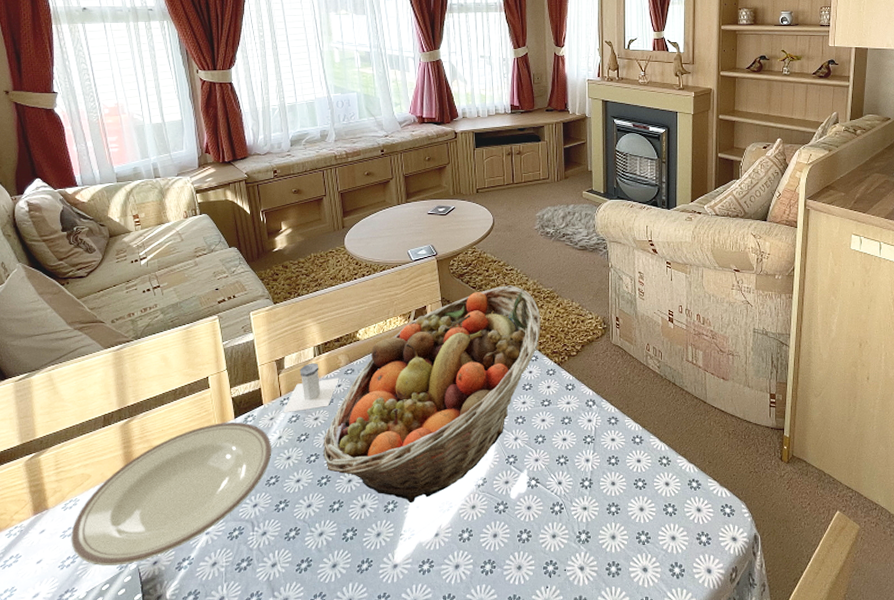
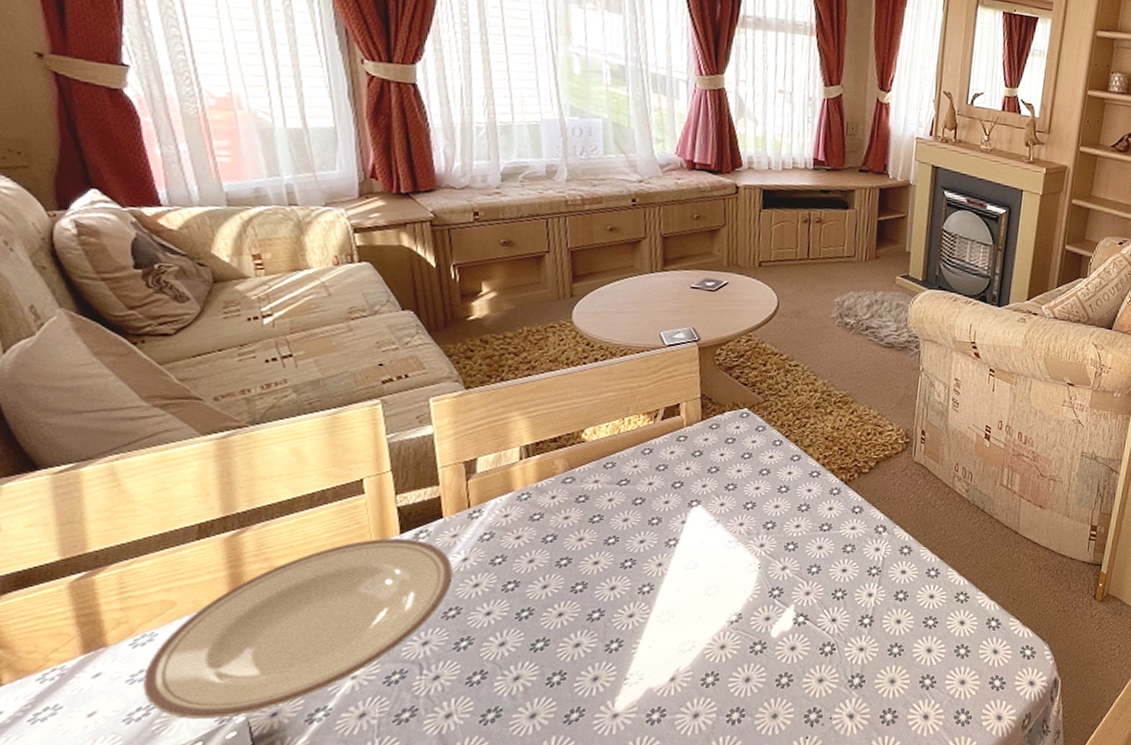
salt shaker: present [283,363,339,413] -> none [471,467,554,529]
fruit basket: present [322,285,541,504] -> none [524,384,829,642]

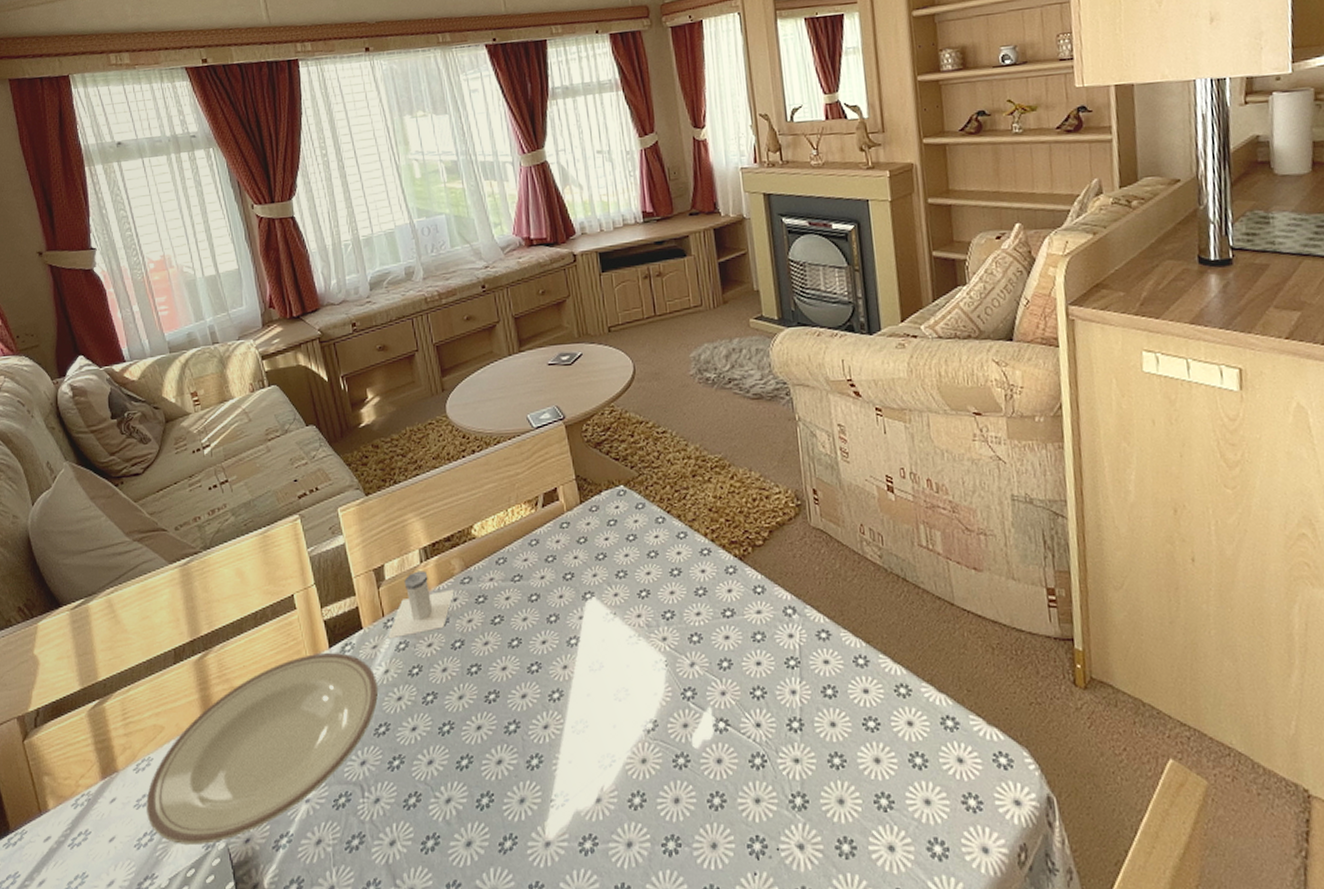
salt shaker: none [471,467,554,529] -> present [388,570,455,639]

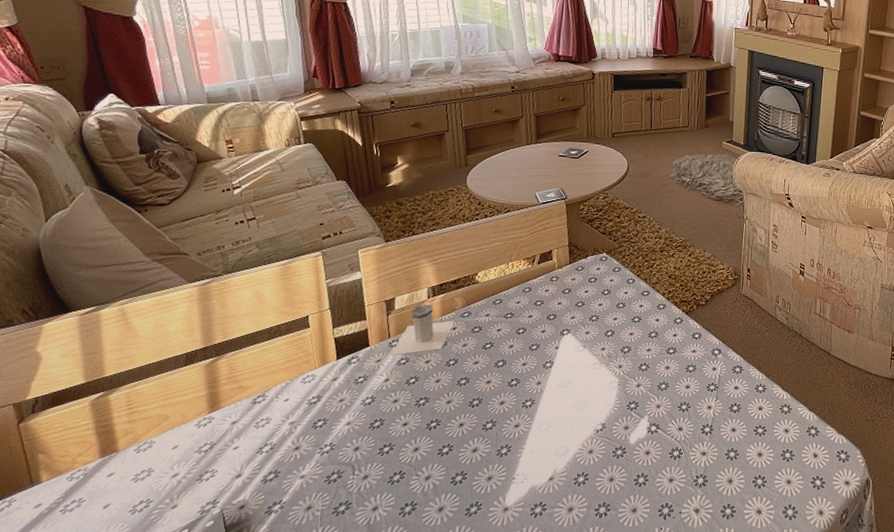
plate: present [146,653,379,844] -> none [144,364,378,510]

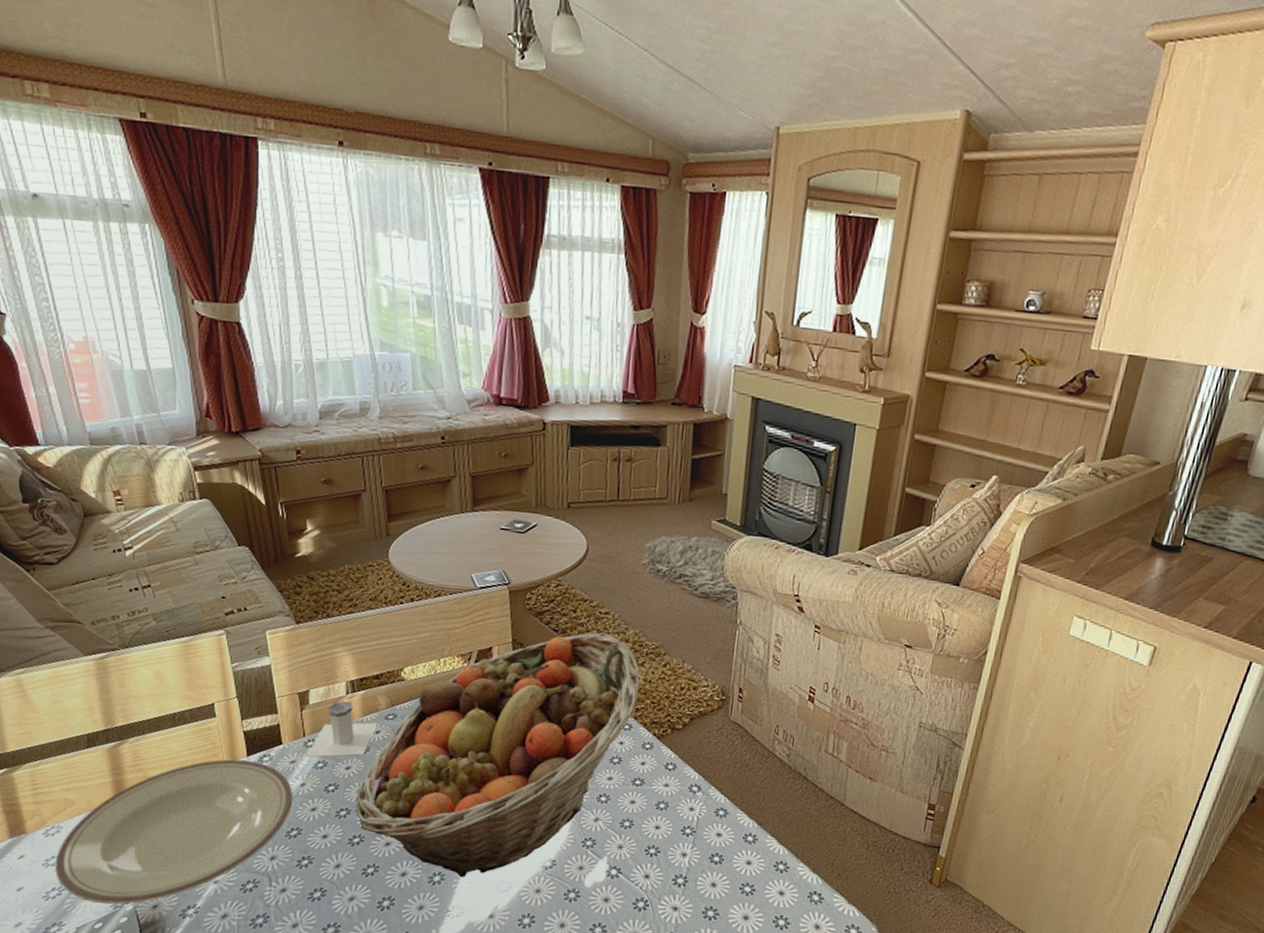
plate: none [144,364,378,510] -> present [55,759,294,905]
fruit basket: none [433,233,672,448] -> present [355,632,641,878]

